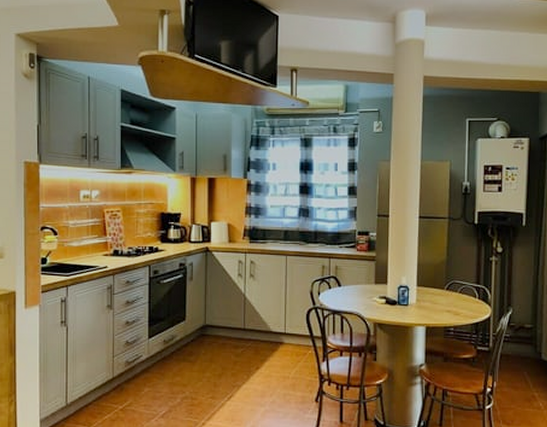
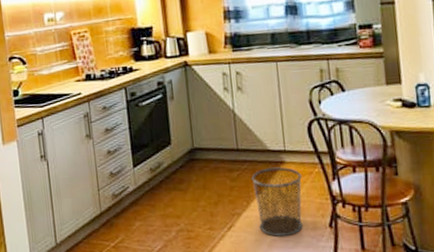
waste bin: none [253,347,297,407] -> present [251,167,303,237]

